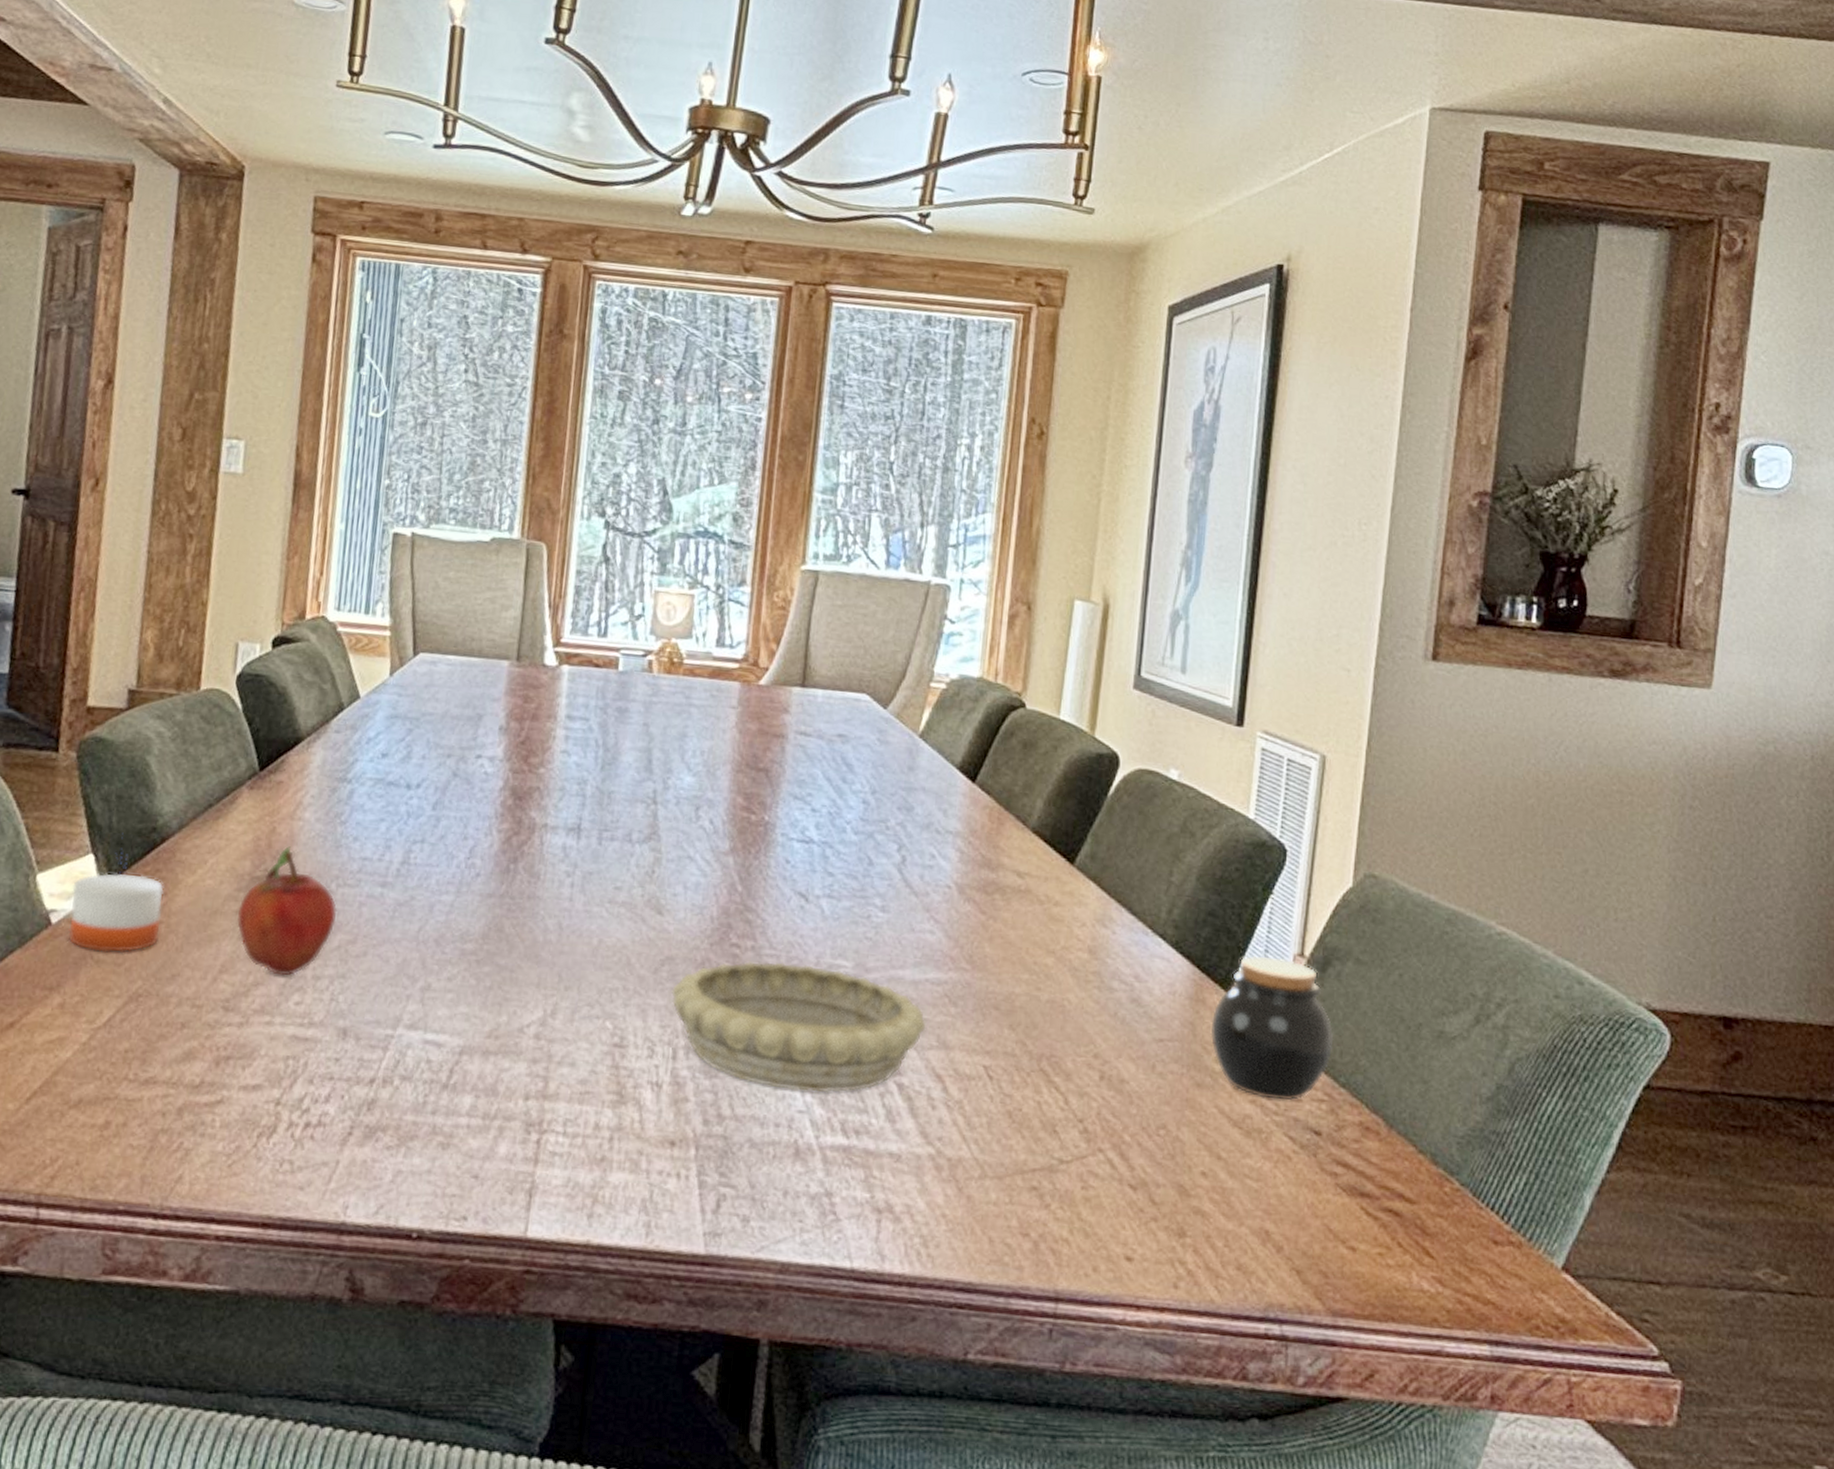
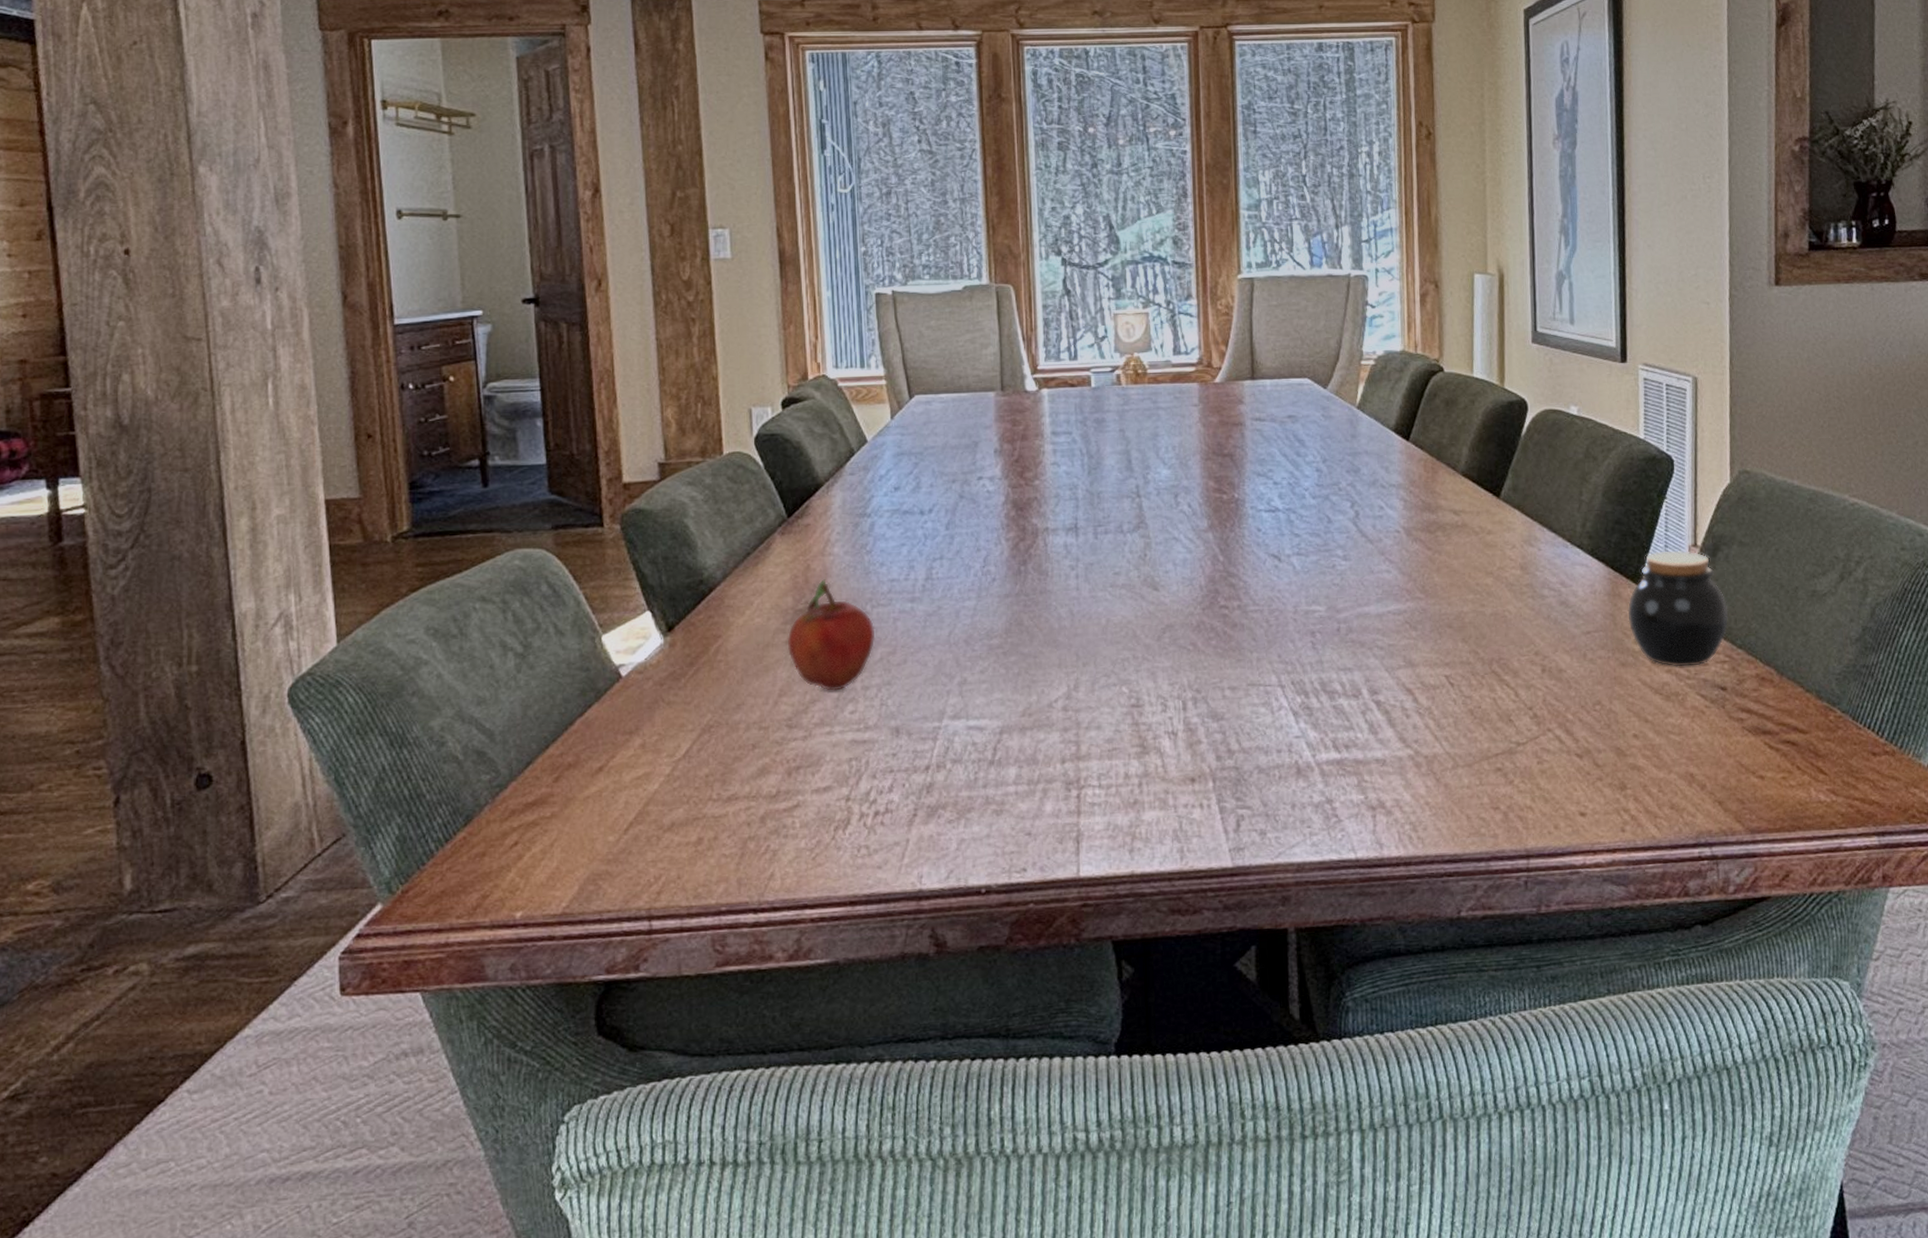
candle: present [69,857,164,952] -> none [636,610,720,695]
decorative bowl: present [671,961,927,1093] -> none [1175,614,1393,721]

